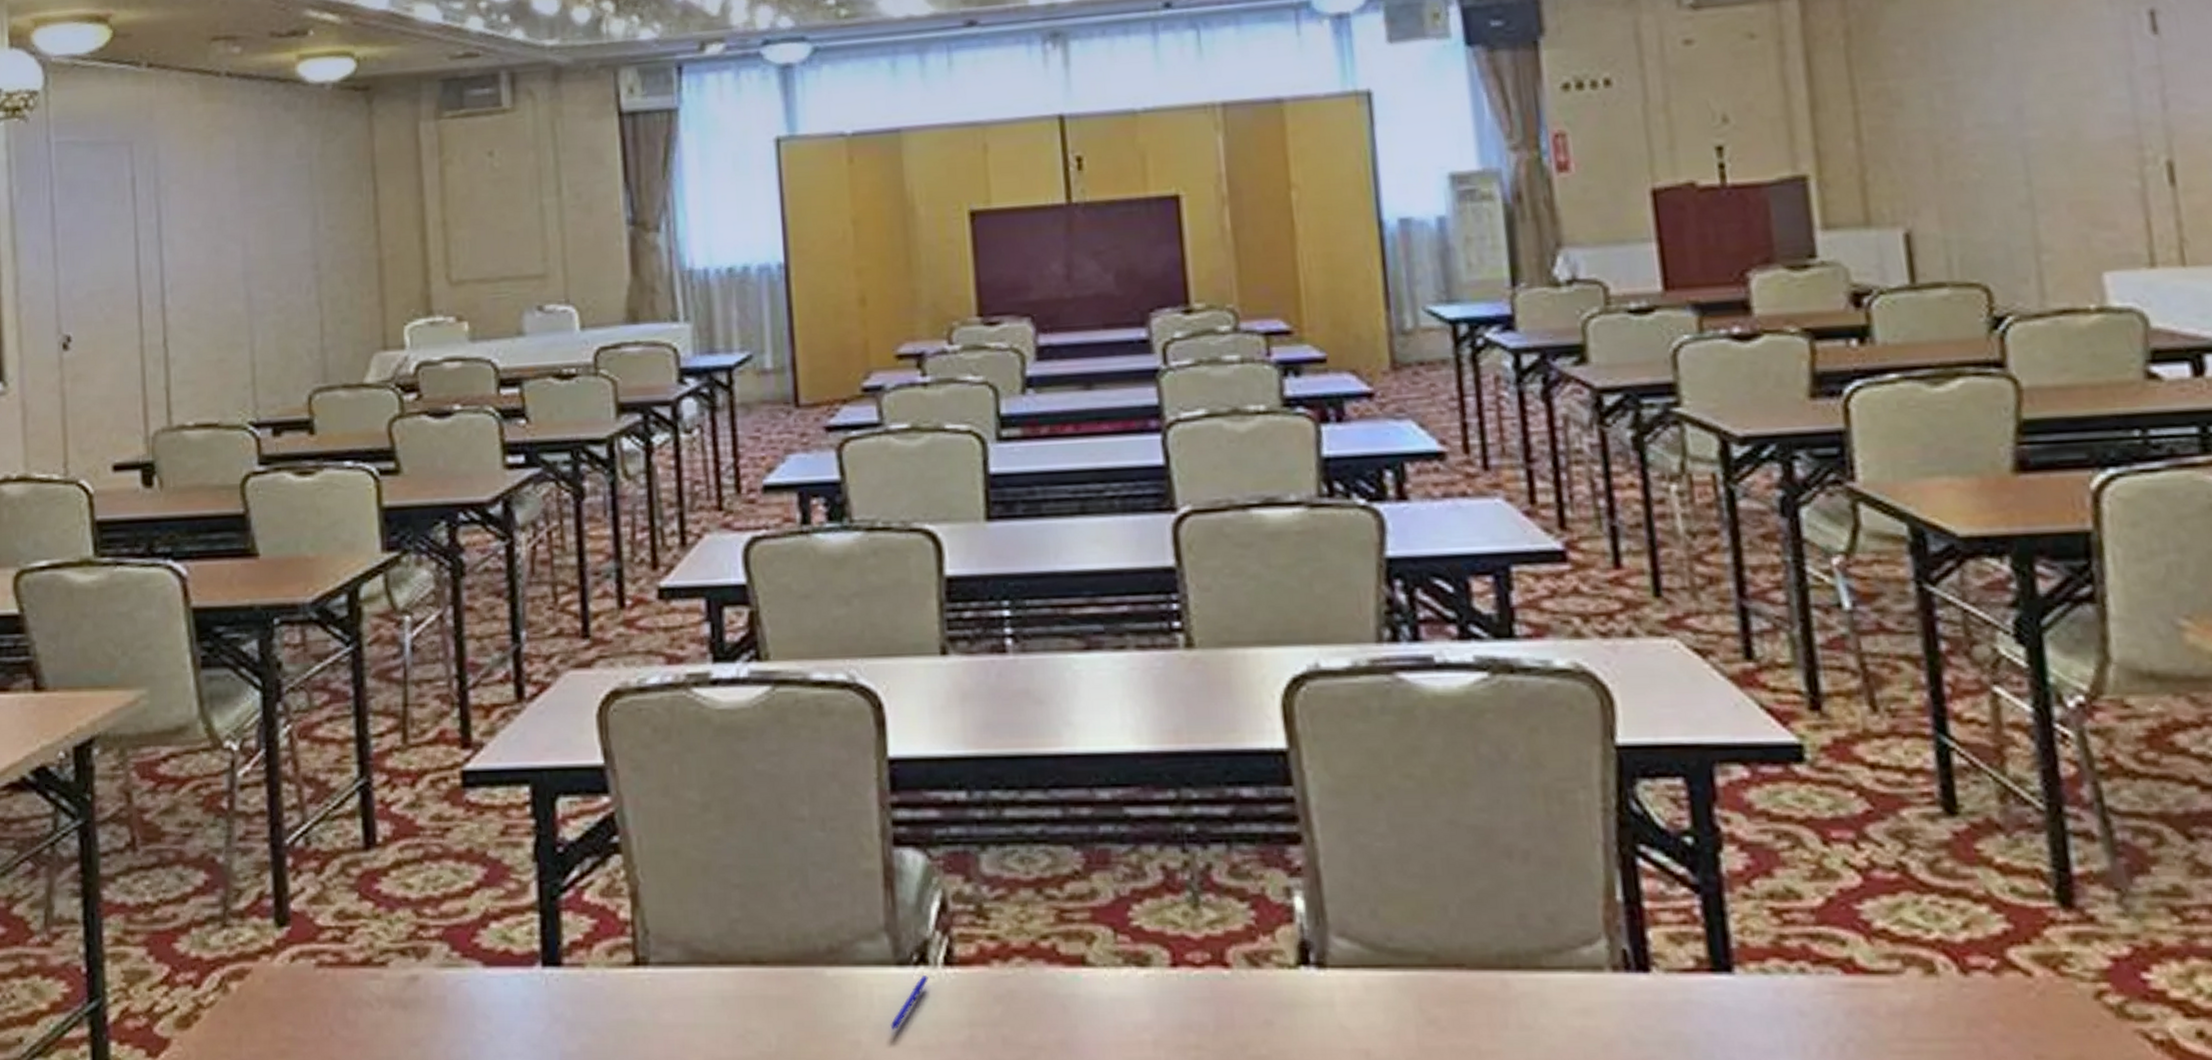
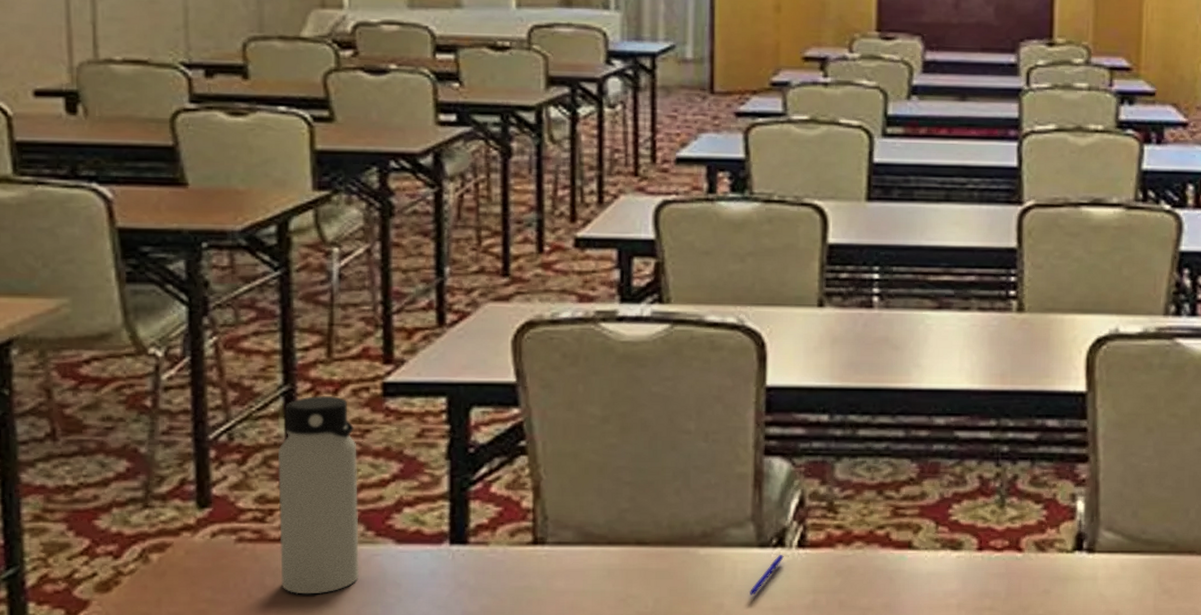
water bottle: none [355,788,446,1031] -> present [277,395,360,594]

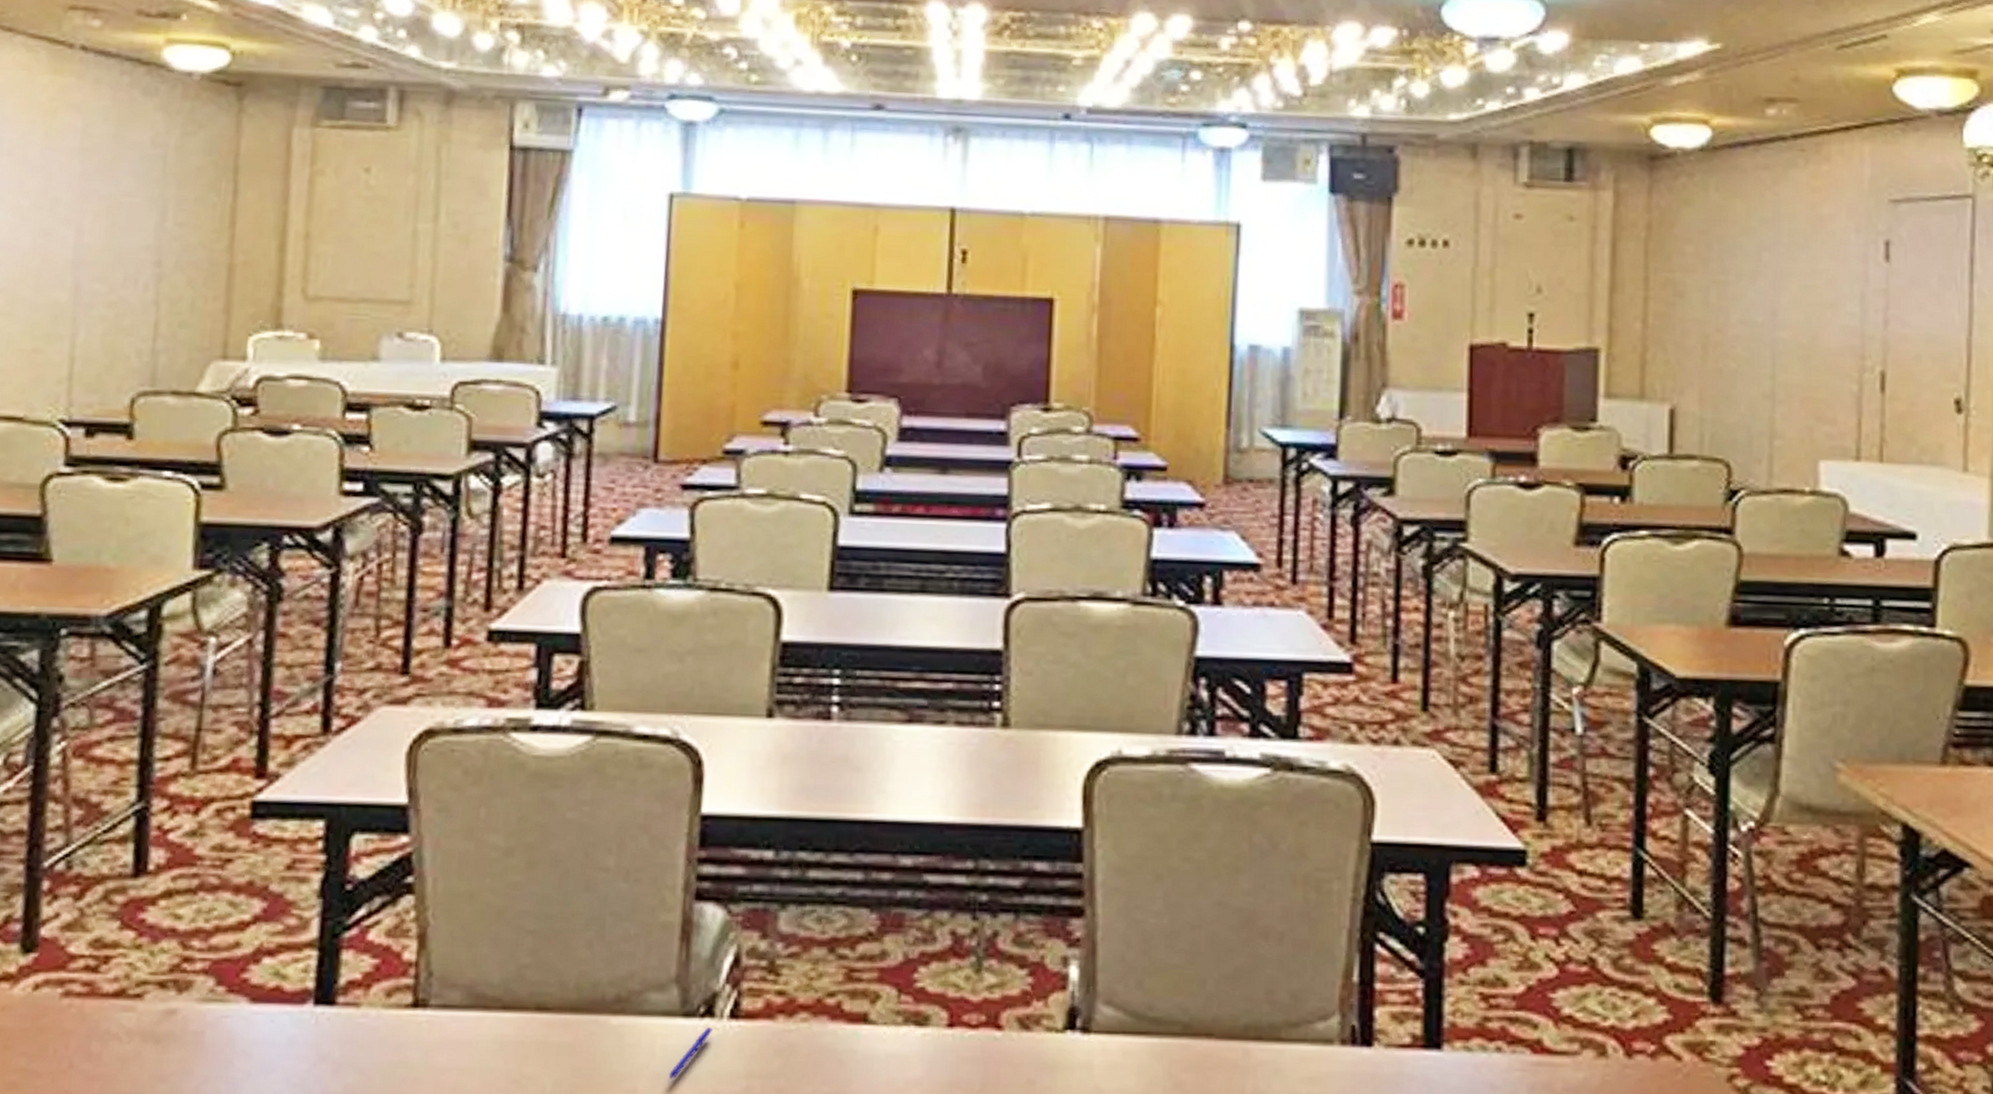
water bottle: present [277,395,360,594] -> none [109,815,215,1066]

